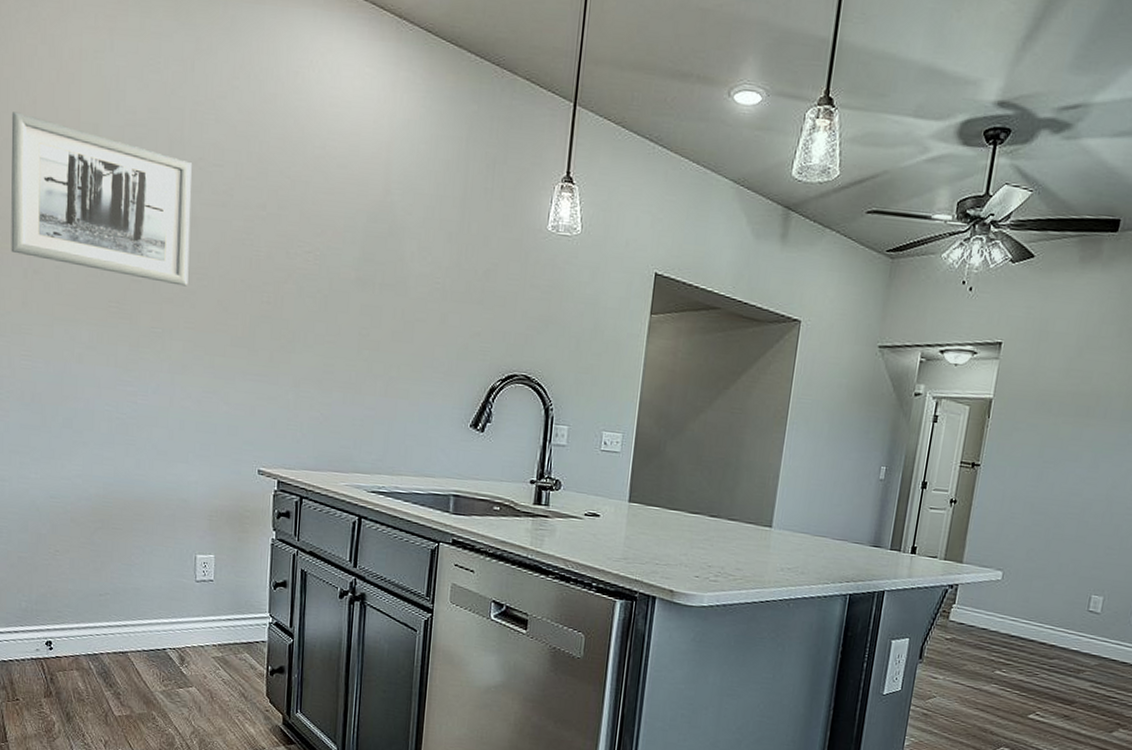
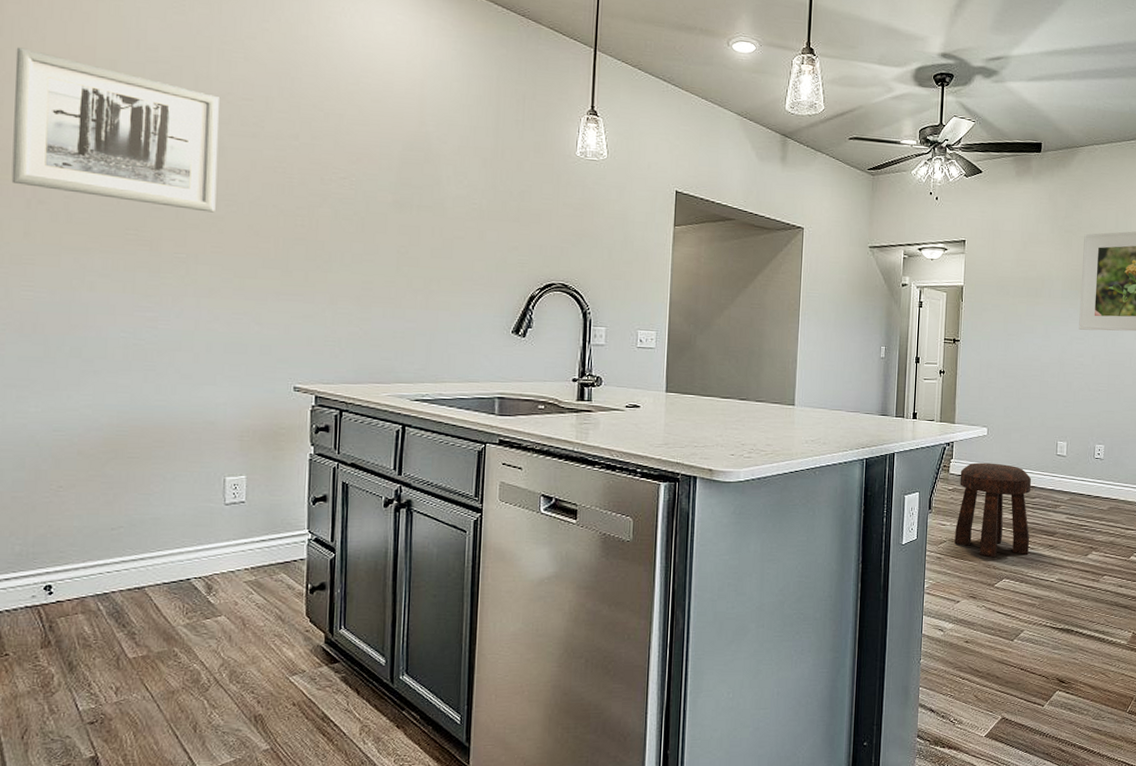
stool: none [946,610,1052,723] -> present [954,462,1032,558]

